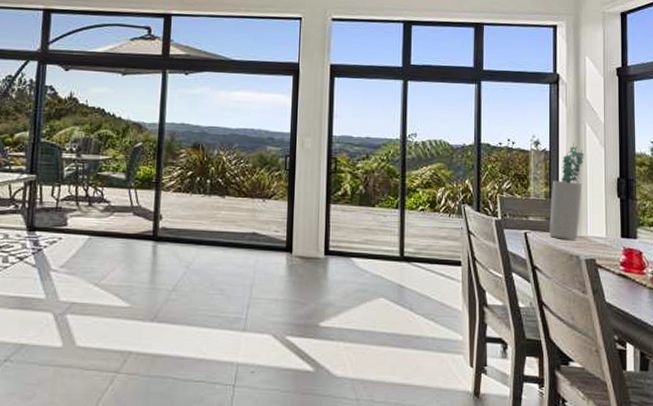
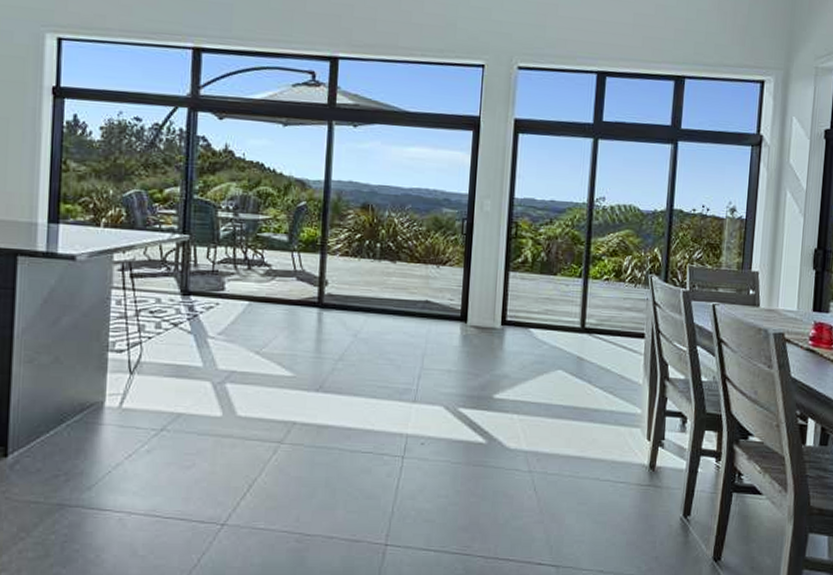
vase: present [549,142,585,241] -> none [739,210,782,314]

